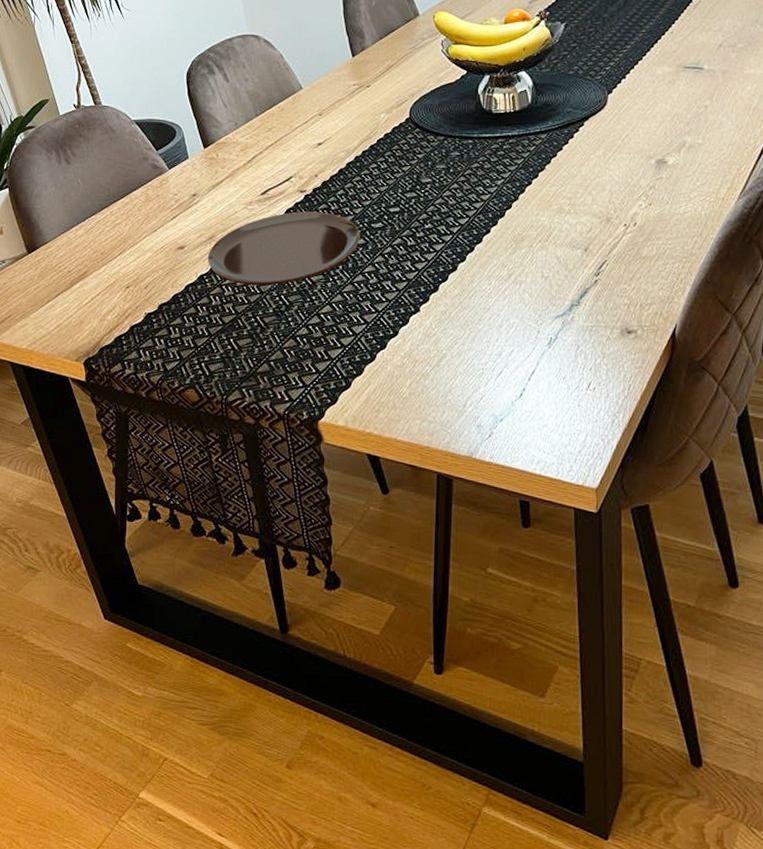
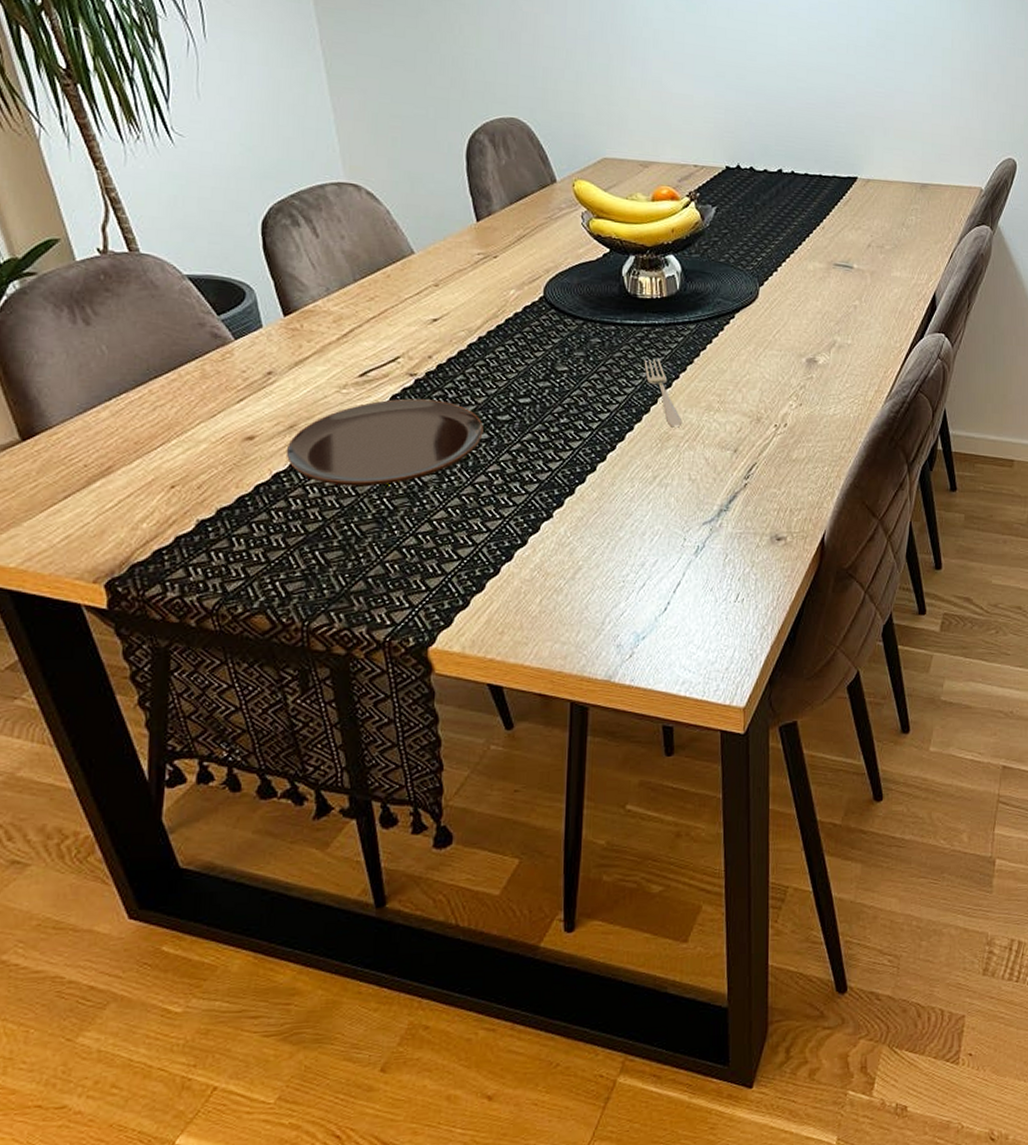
fork: none [499,167,534,230] -> present [644,358,681,428]

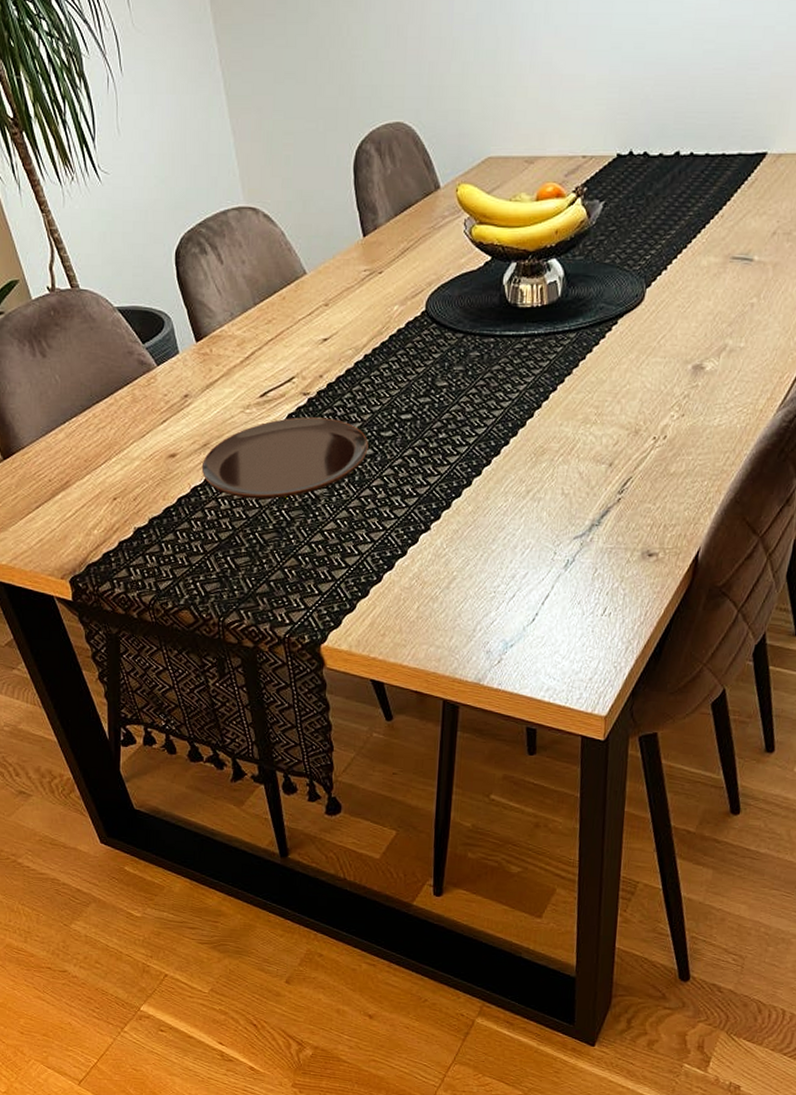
fork: present [644,358,681,428] -> none [521,370,557,442]

